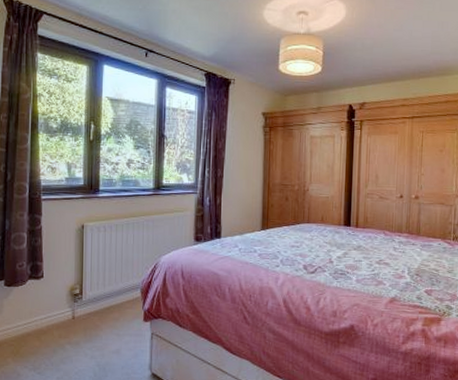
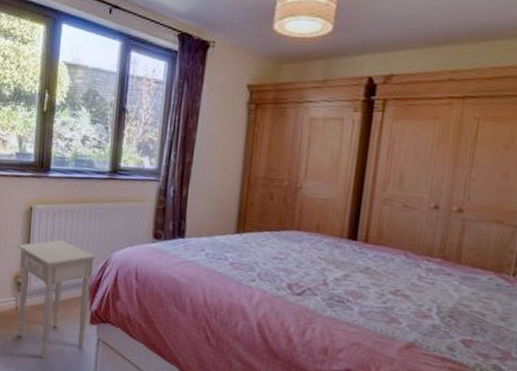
nightstand: none [71,252,146,360] -> present [17,240,96,360]

